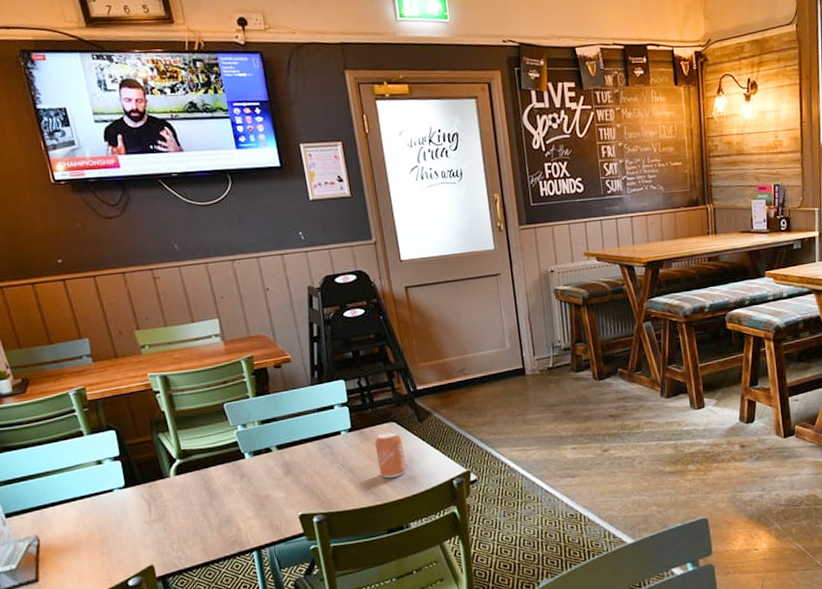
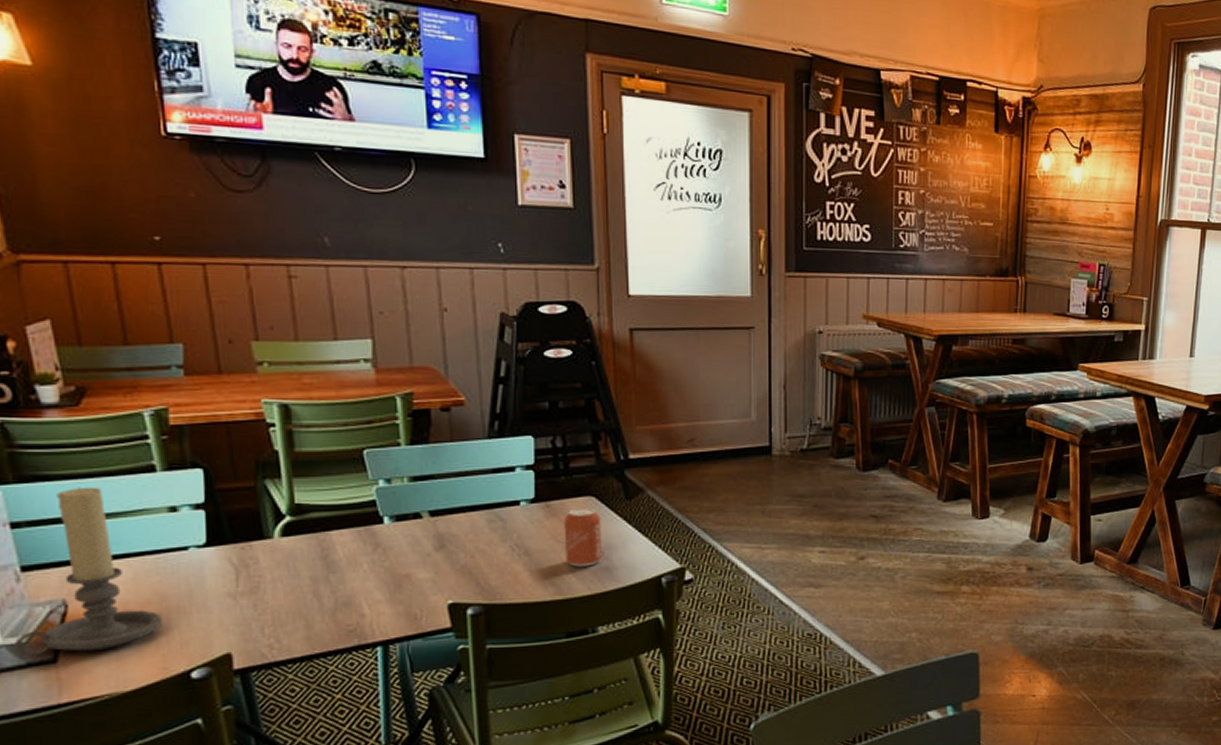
candle holder: none [9,451,104,579] -> present [15,487,162,657]

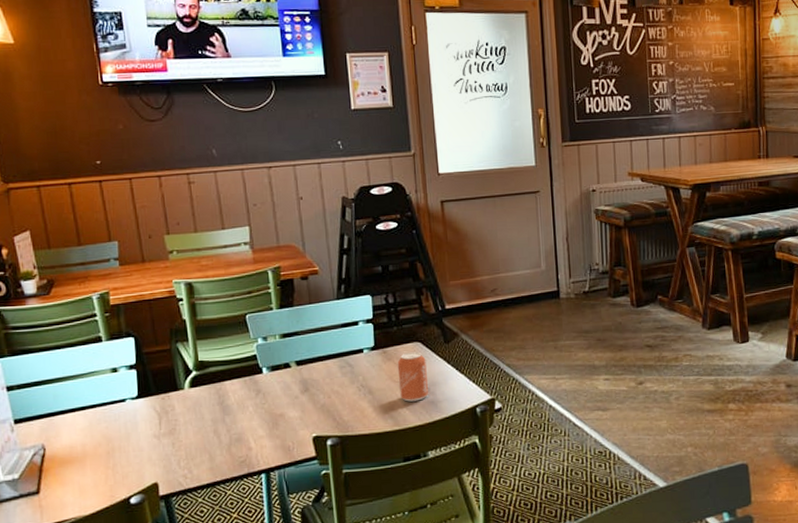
candle holder: present [15,487,162,657] -> none [11,356,109,490]

